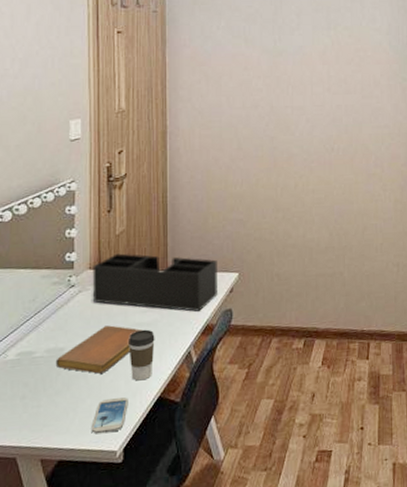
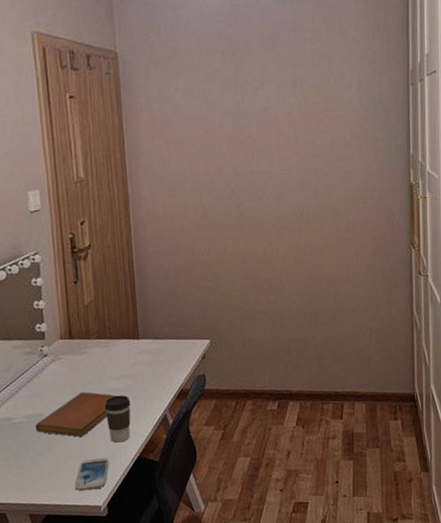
desk organizer: present [92,253,217,312] -> none [63,323,190,378]

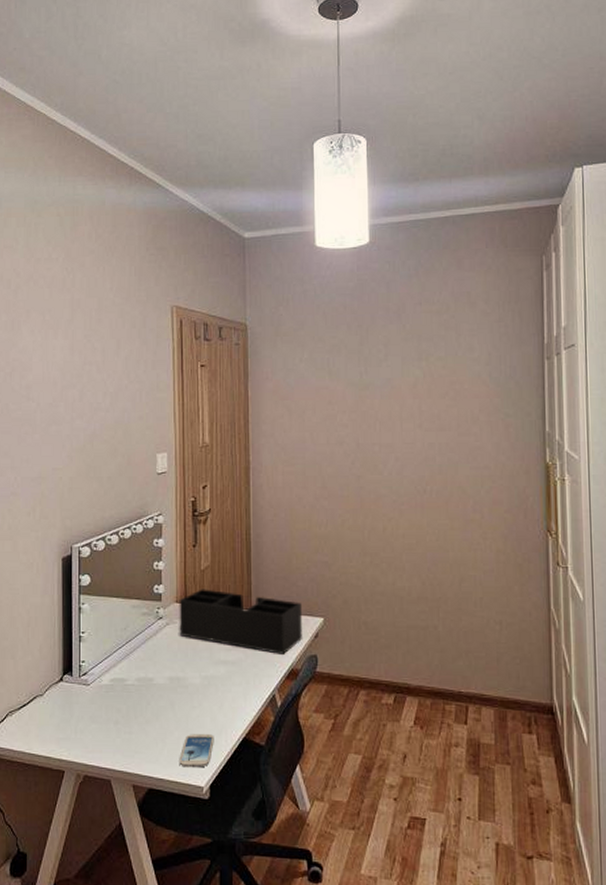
notebook: present [35,392,118,437] -> none [145,660,227,707]
desk organizer: none [63,323,190,378] -> present [179,589,302,654]
coffee cup: present [105,395,131,443] -> none [214,667,240,719]

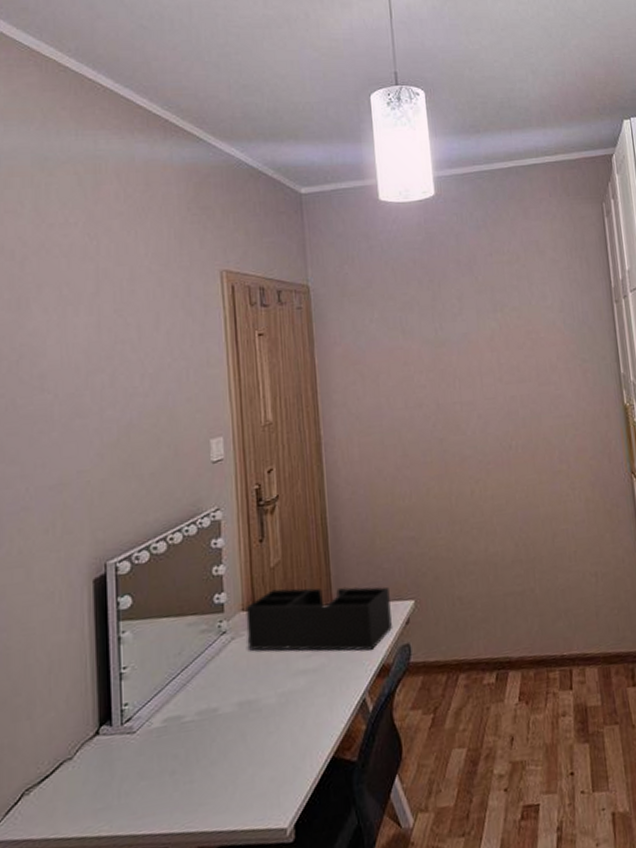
smartphone: present [179,734,214,768] -> none [255,761,297,809]

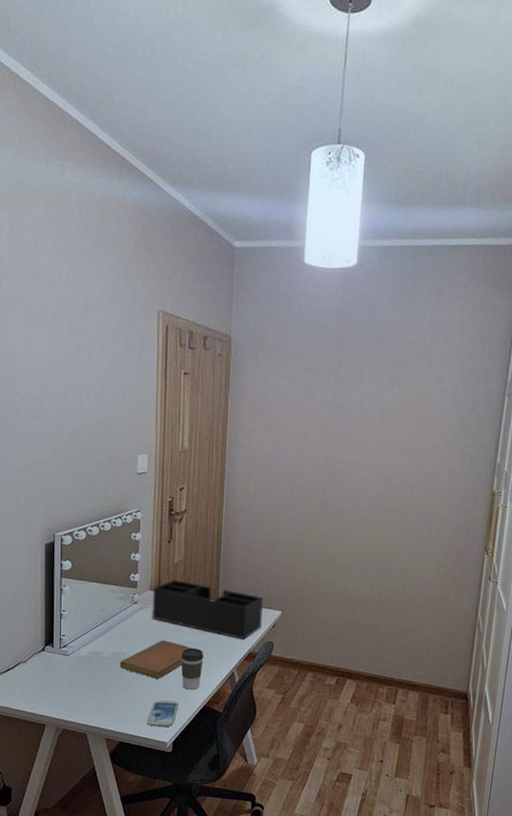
notebook: none [209,675,308,736] -> present [119,640,194,679]
smartphone: none [255,761,297,809] -> present [147,700,179,727]
coffee cup: none [292,676,323,741] -> present [181,647,204,690]

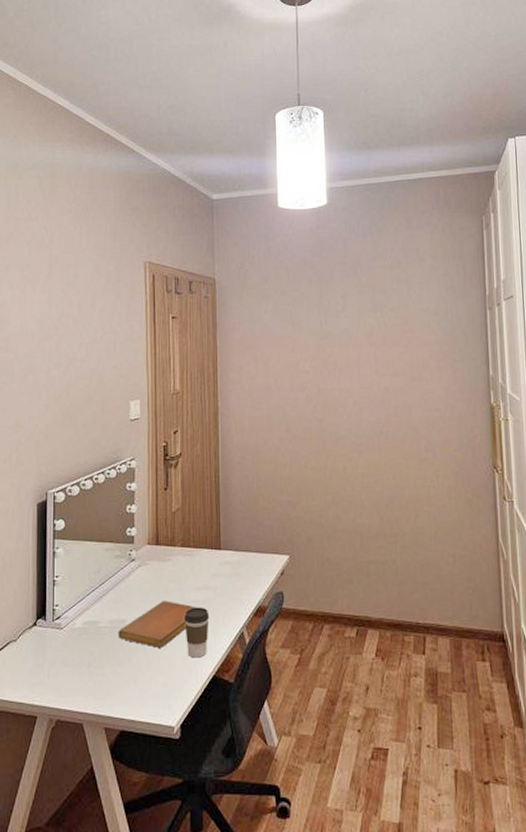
smartphone: present [147,700,179,727] -> none [150,674,185,708]
desk organizer: present [152,580,263,640] -> none [151,530,269,592]

